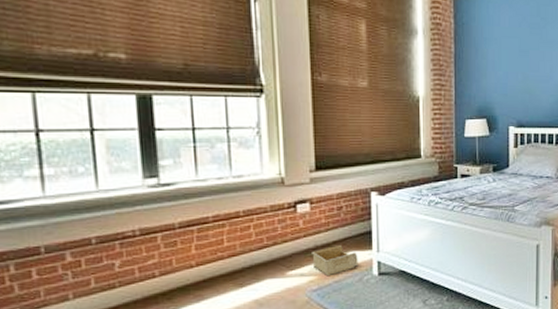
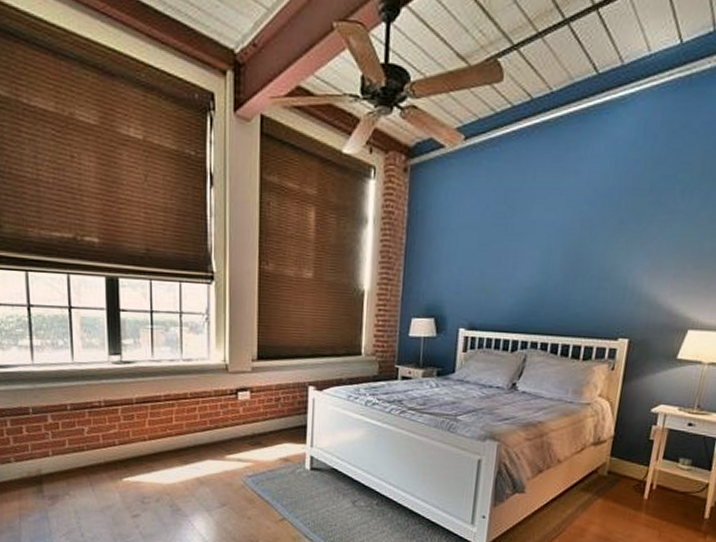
storage bin: present [312,244,358,275] -> none [249,435,292,464]

